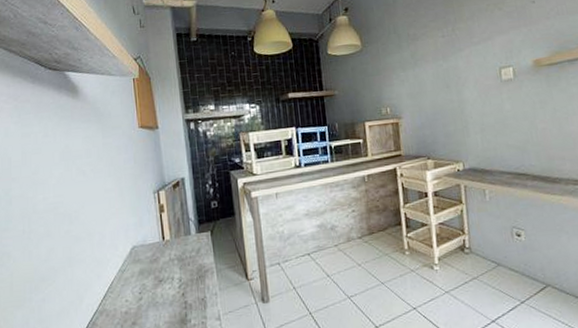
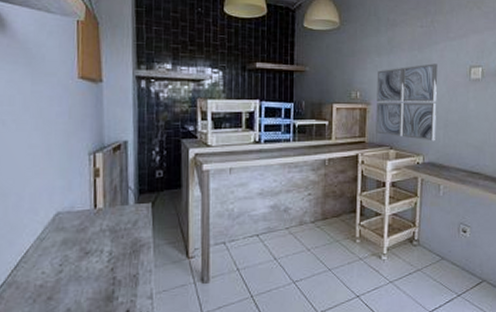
wall art: none [404,70,473,147] -> present [376,63,438,141]

